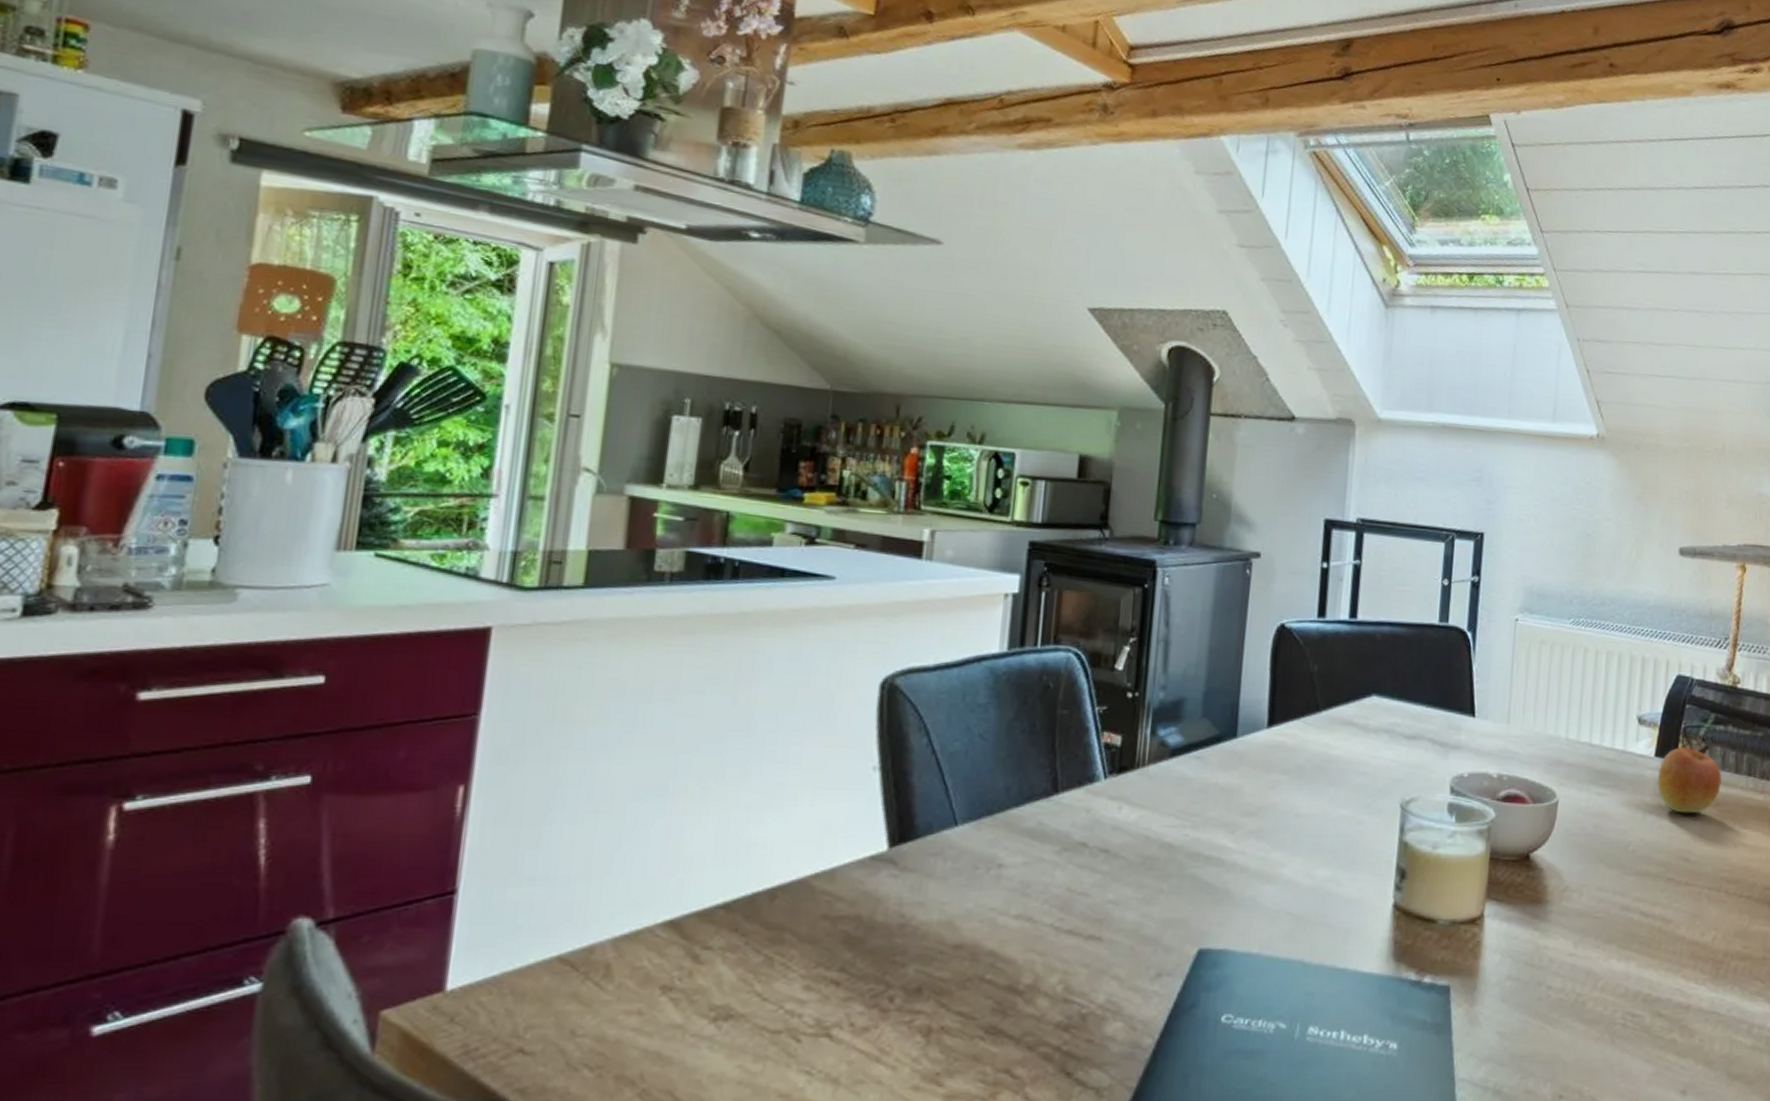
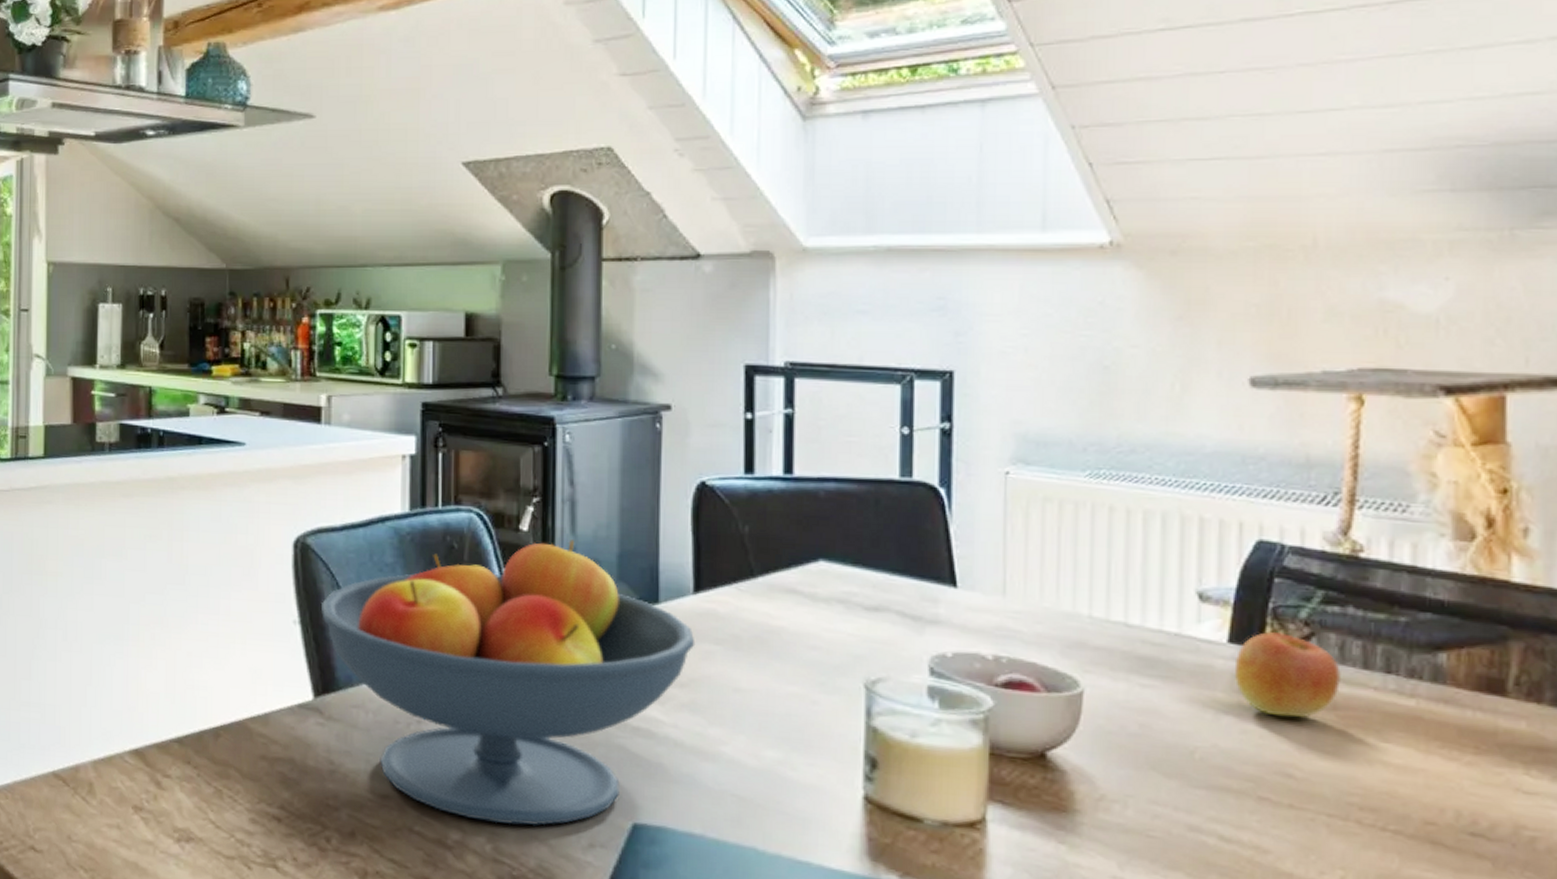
fruit bowl: none [904,678,1266,963] -> present [320,540,696,826]

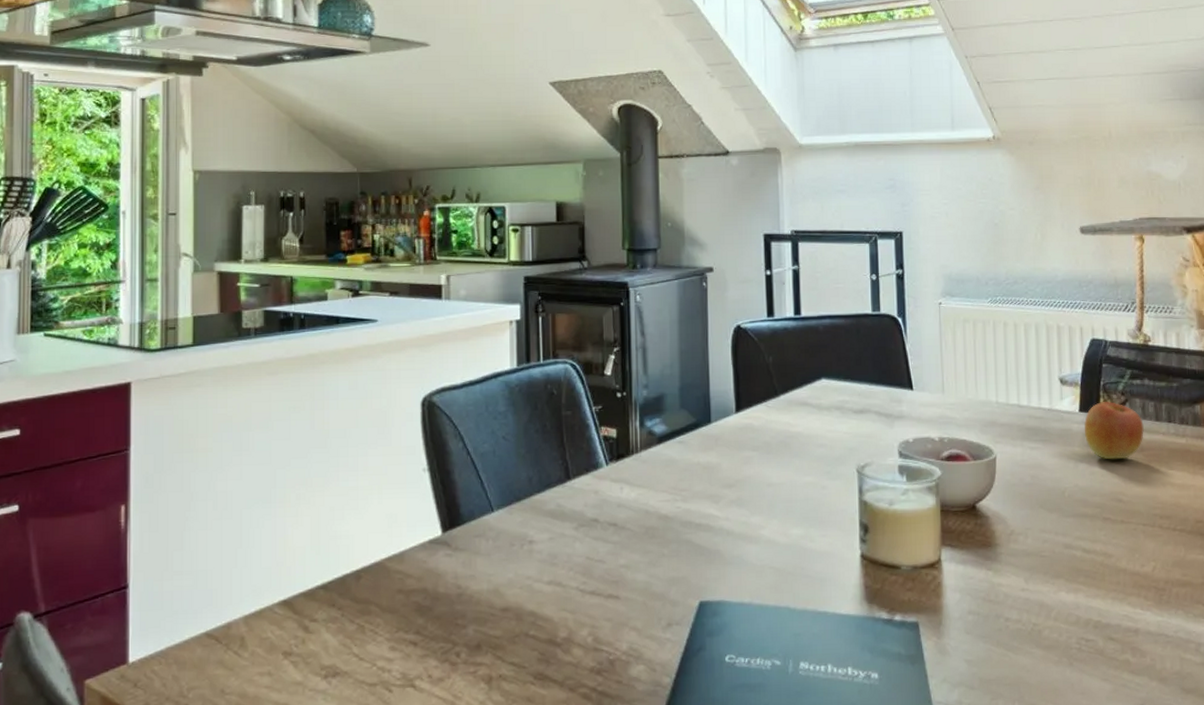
fruit bowl: present [320,540,696,826] -> none [446,379,739,618]

